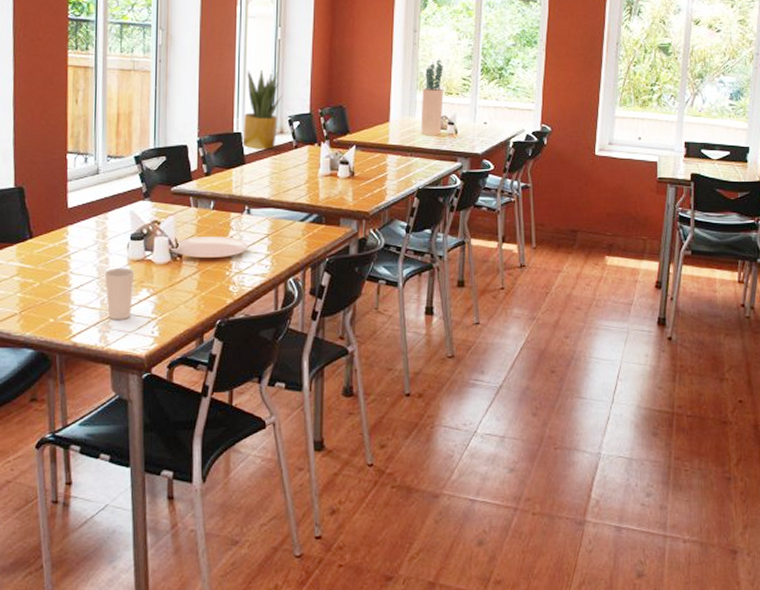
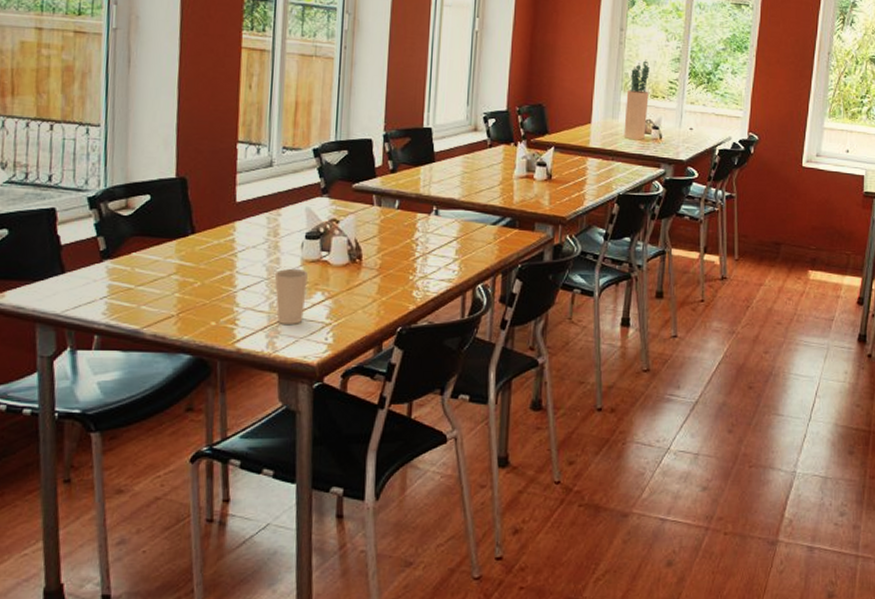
plate: present [170,236,249,258] -> none [349,237,436,261]
planter: present [242,70,282,149] -> none [433,62,477,147]

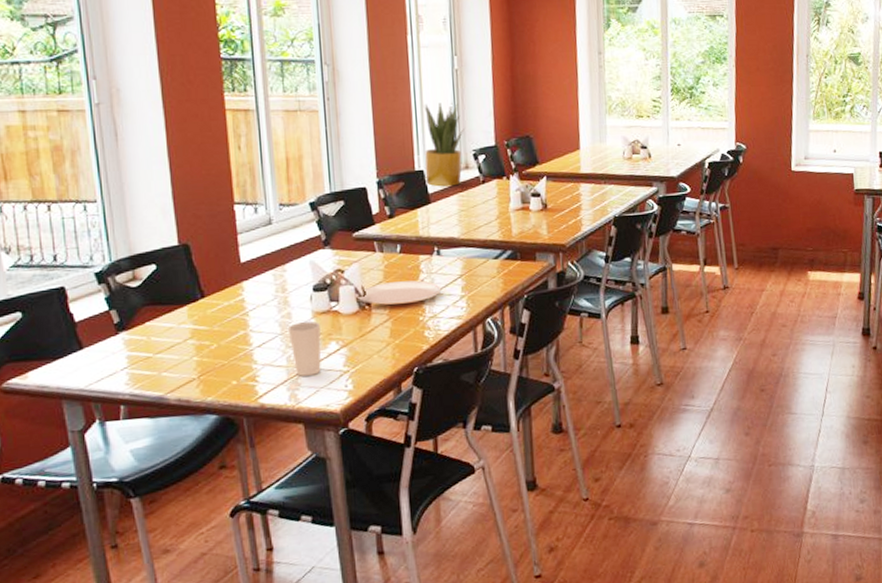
plate: none [349,237,436,261] -> present [358,280,442,305]
planter: none [433,62,477,147] -> present [423,102,464,187]
vase: present [623,59,650,141] -> none [611,80,635,162]

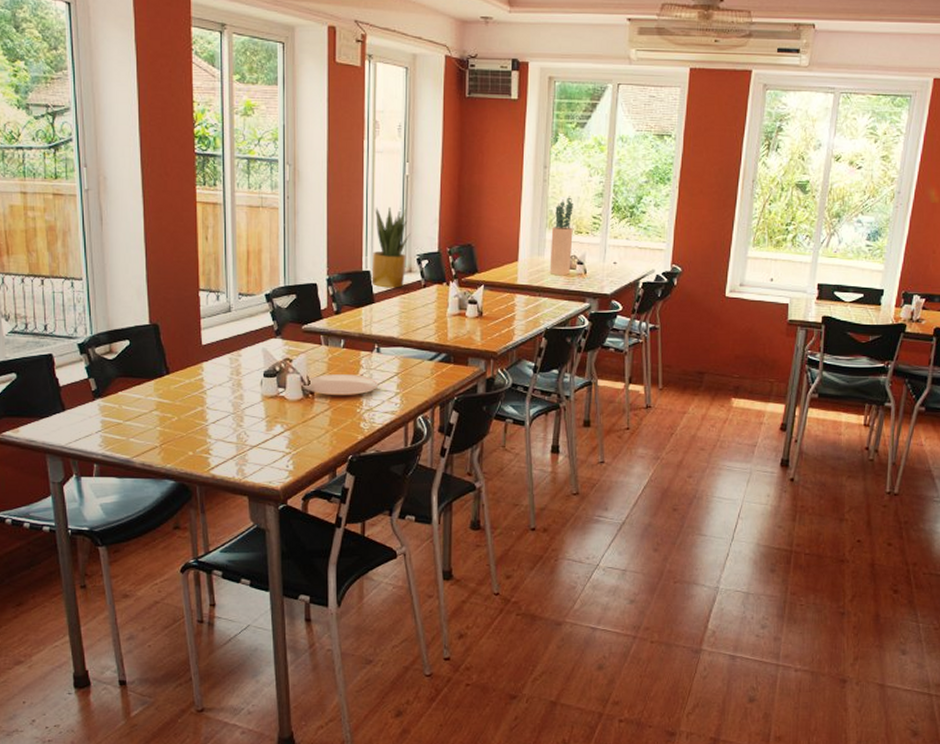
cup: present [289,321,322,377] -> none [240,404,268,453]
vase: none [611,80,635,162] -> present [549,196,573,276]

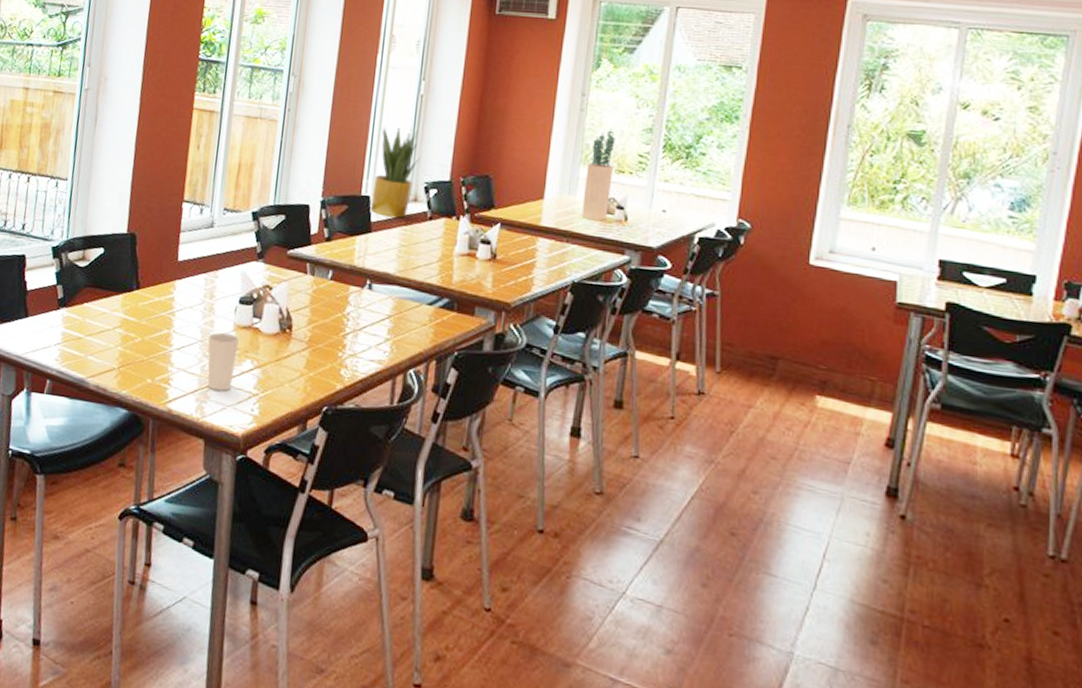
cup: none [240,404,268,453] -> present [207,332,239,391]
plate: present [303,374,379,395] -> none [280,308,367,336]

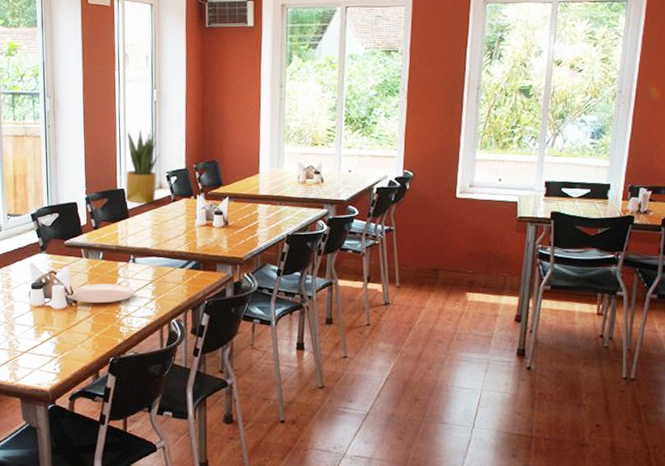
cup: present [207,332,239,391] -> none [11,314,36,359]
plate: none [280,308,367,336] -> present [66,283,135,303]
vase: present [581,128,615,222] -> none [288,111,310,186]

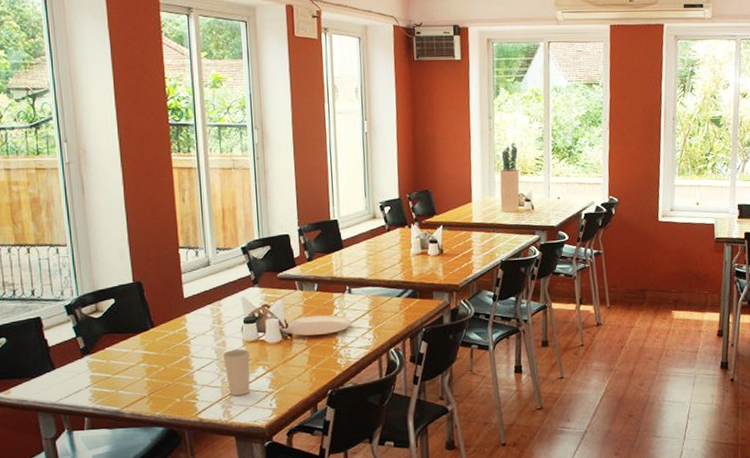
cup: none [11,314,36,359] -> present [223,349,250,396]
planter: present [125,130,160,204] -> none [338,161,373,234]
vase: none [288,111,310,186] -> present [500,141,520,213]

